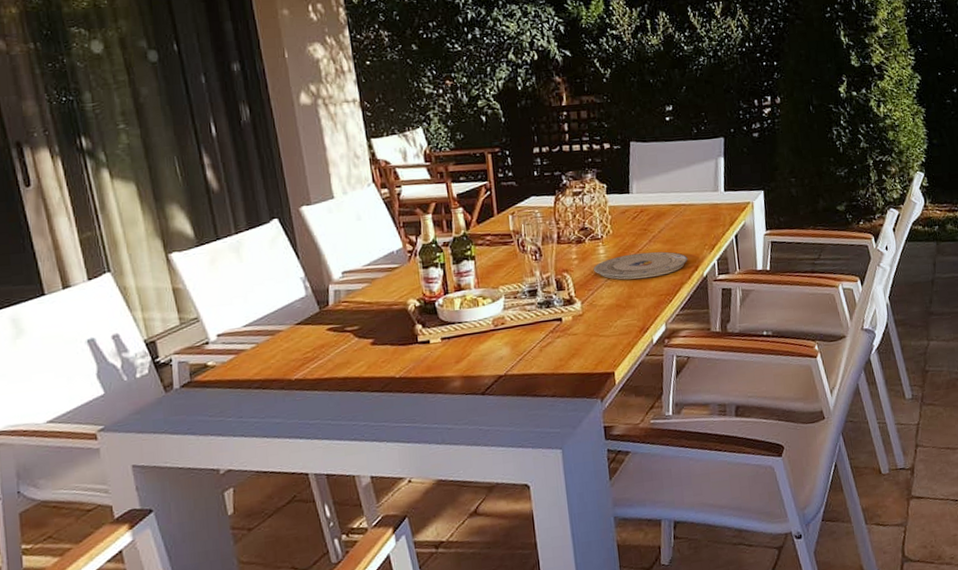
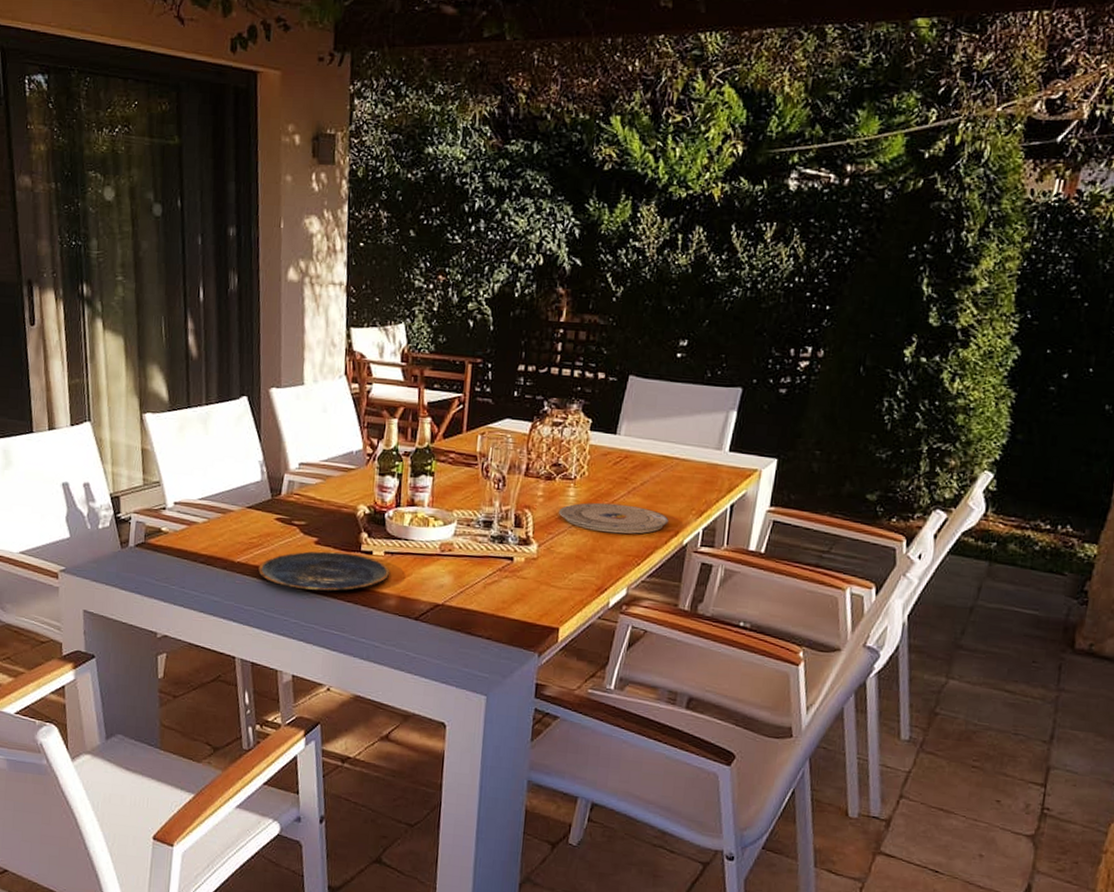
plate: none [318,346,450,393] -> present [258,551,390,592]

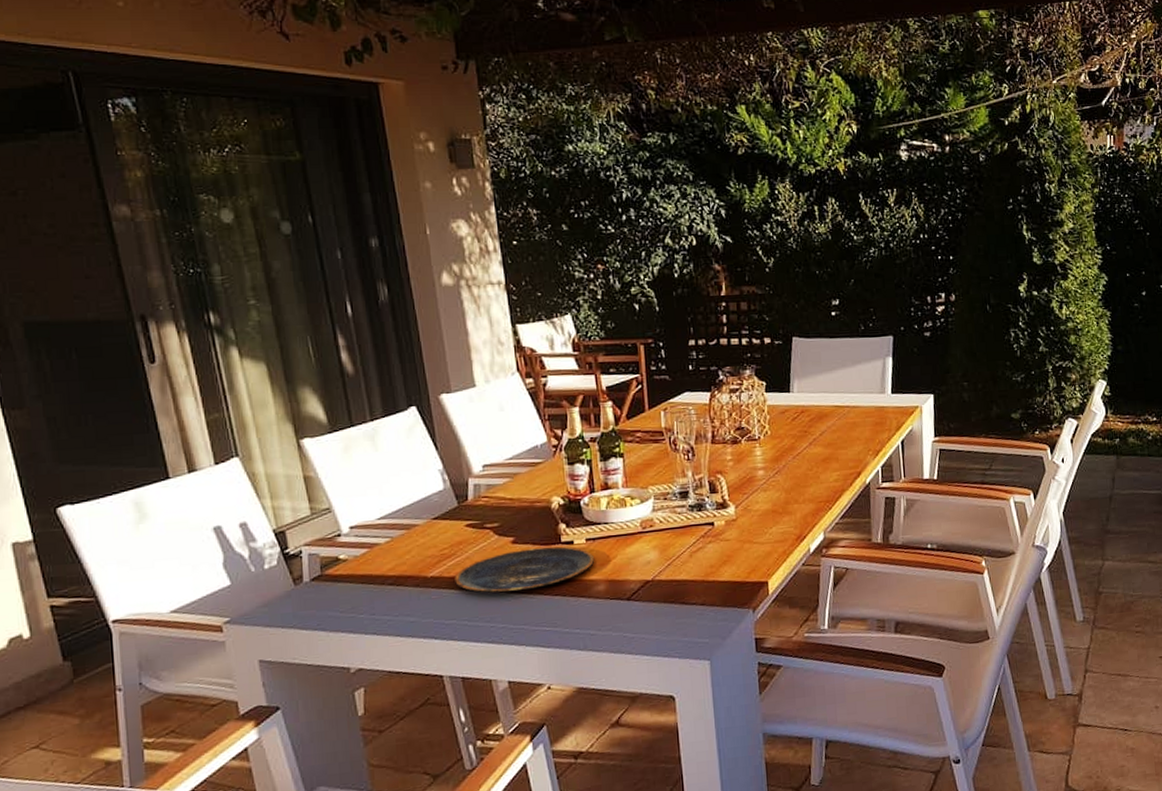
plate: present [559,502,669,534] -> none [749,455,850,484]

